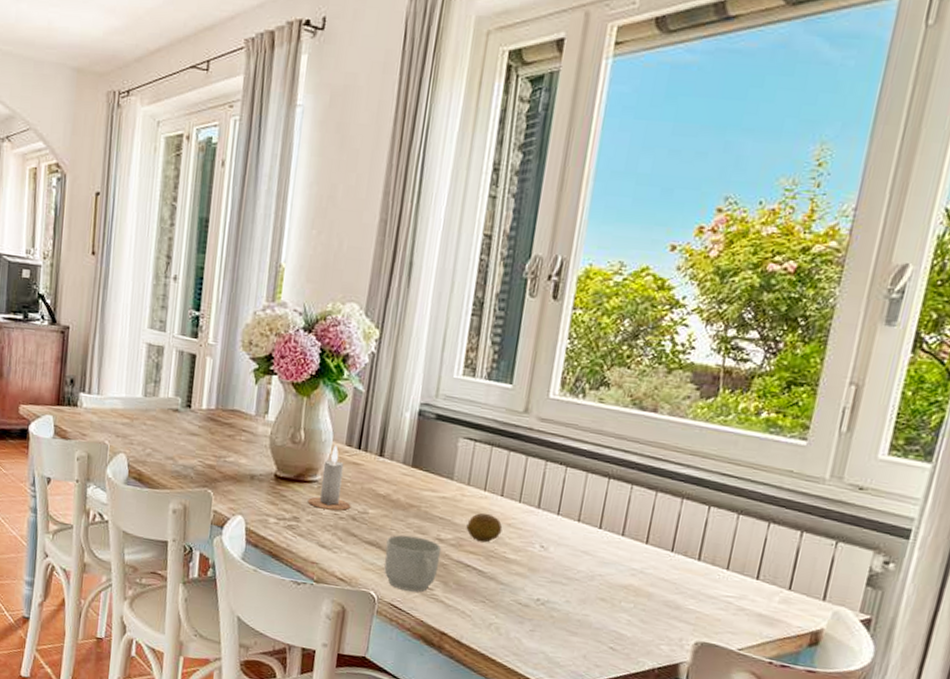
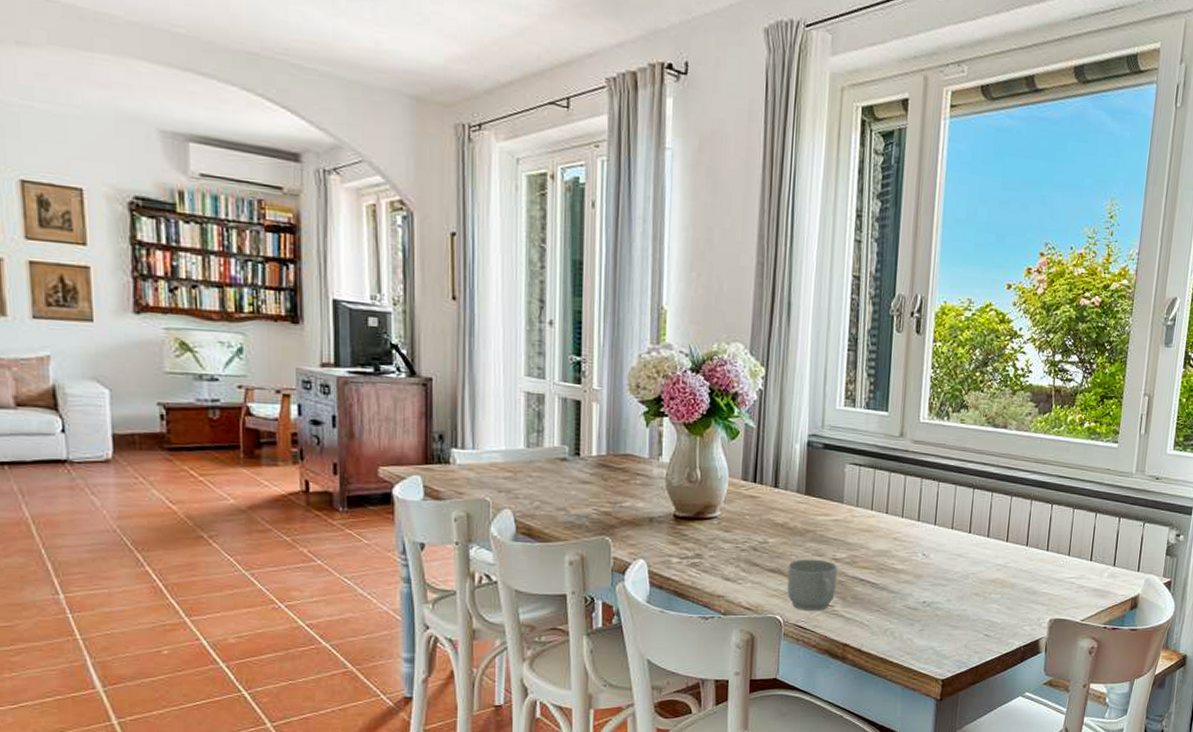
candle: present [307,445,351,511] -> none [708,480,752,544]
fruit: present [466,513,503,543] -> none [858,530,890,557]

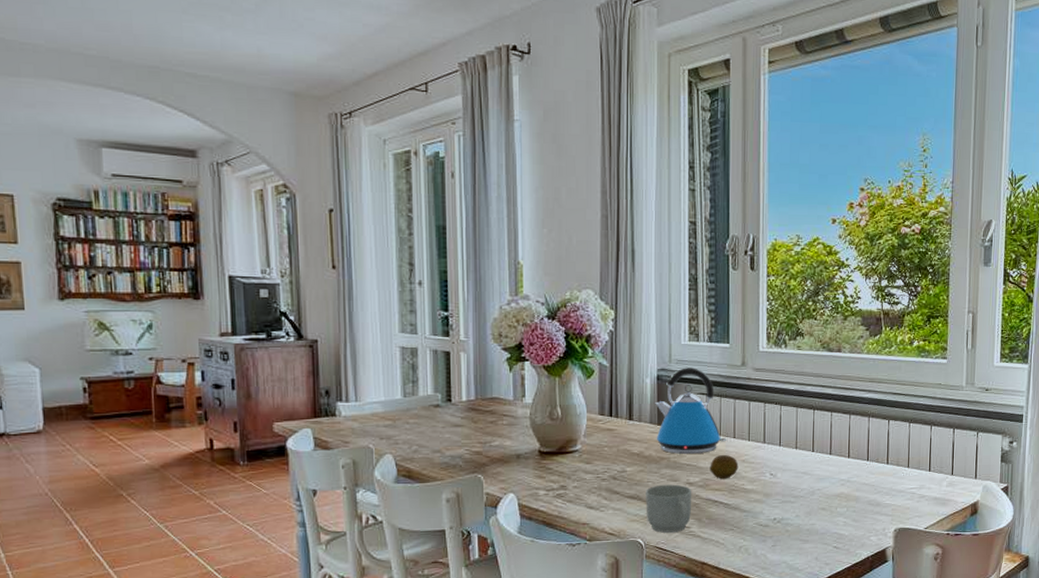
kettle: none [802,435,879,528] -> present [655,367,727,454]
fruit: none [858,530,890,557] -> present [710,454,739,479]

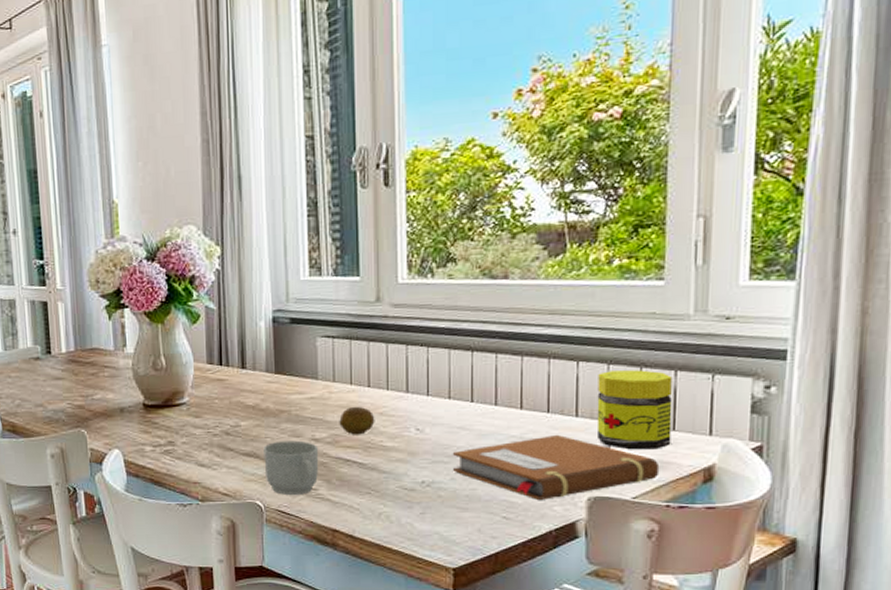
kettle: present [655,367,727,454] -> none [271,306,360,406]
notebook: none [797,478,943,532] -> present [452,434,660,500]
jar: none [901,428,952,490] -> present [596,370,673,450]

